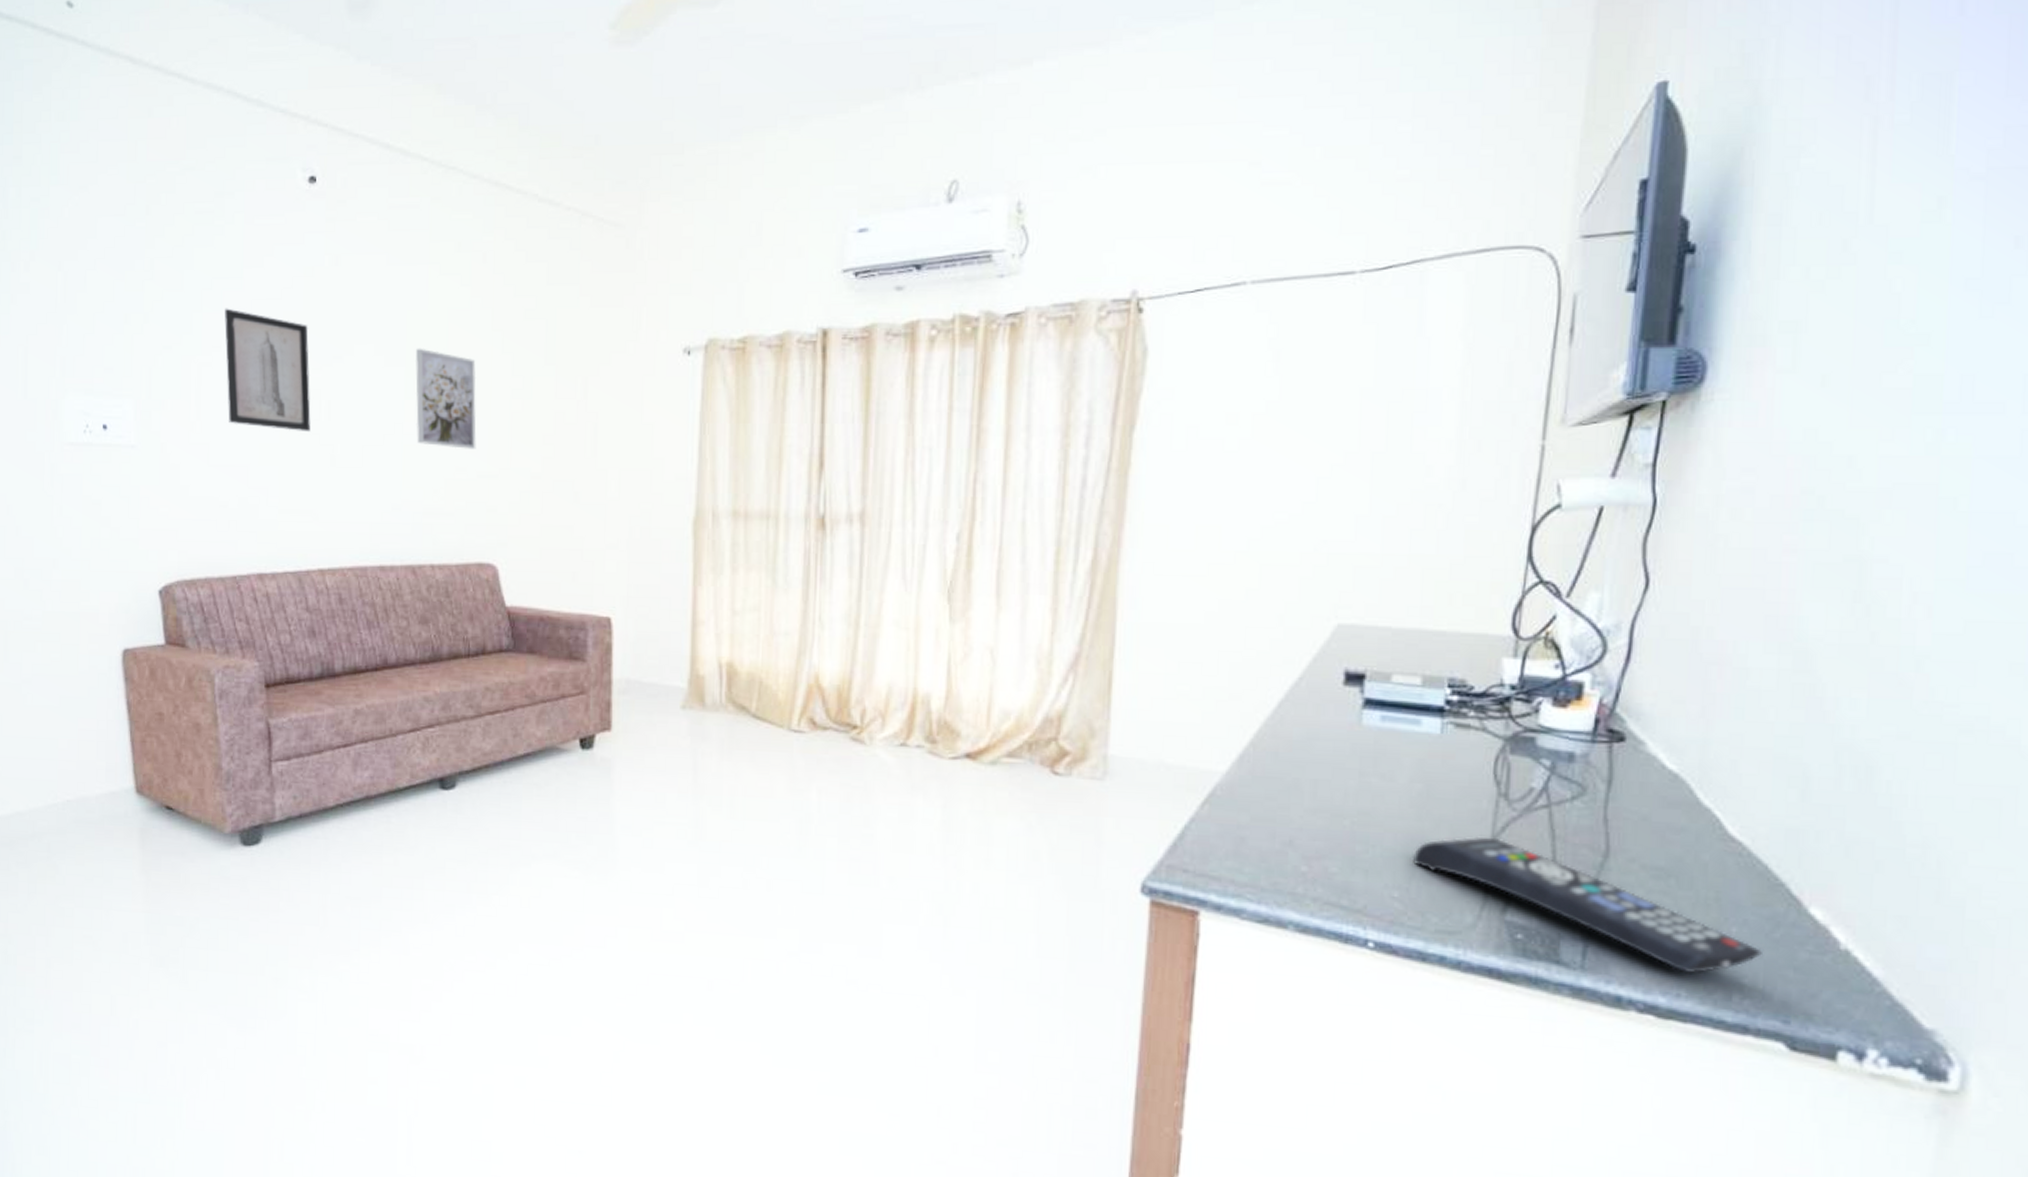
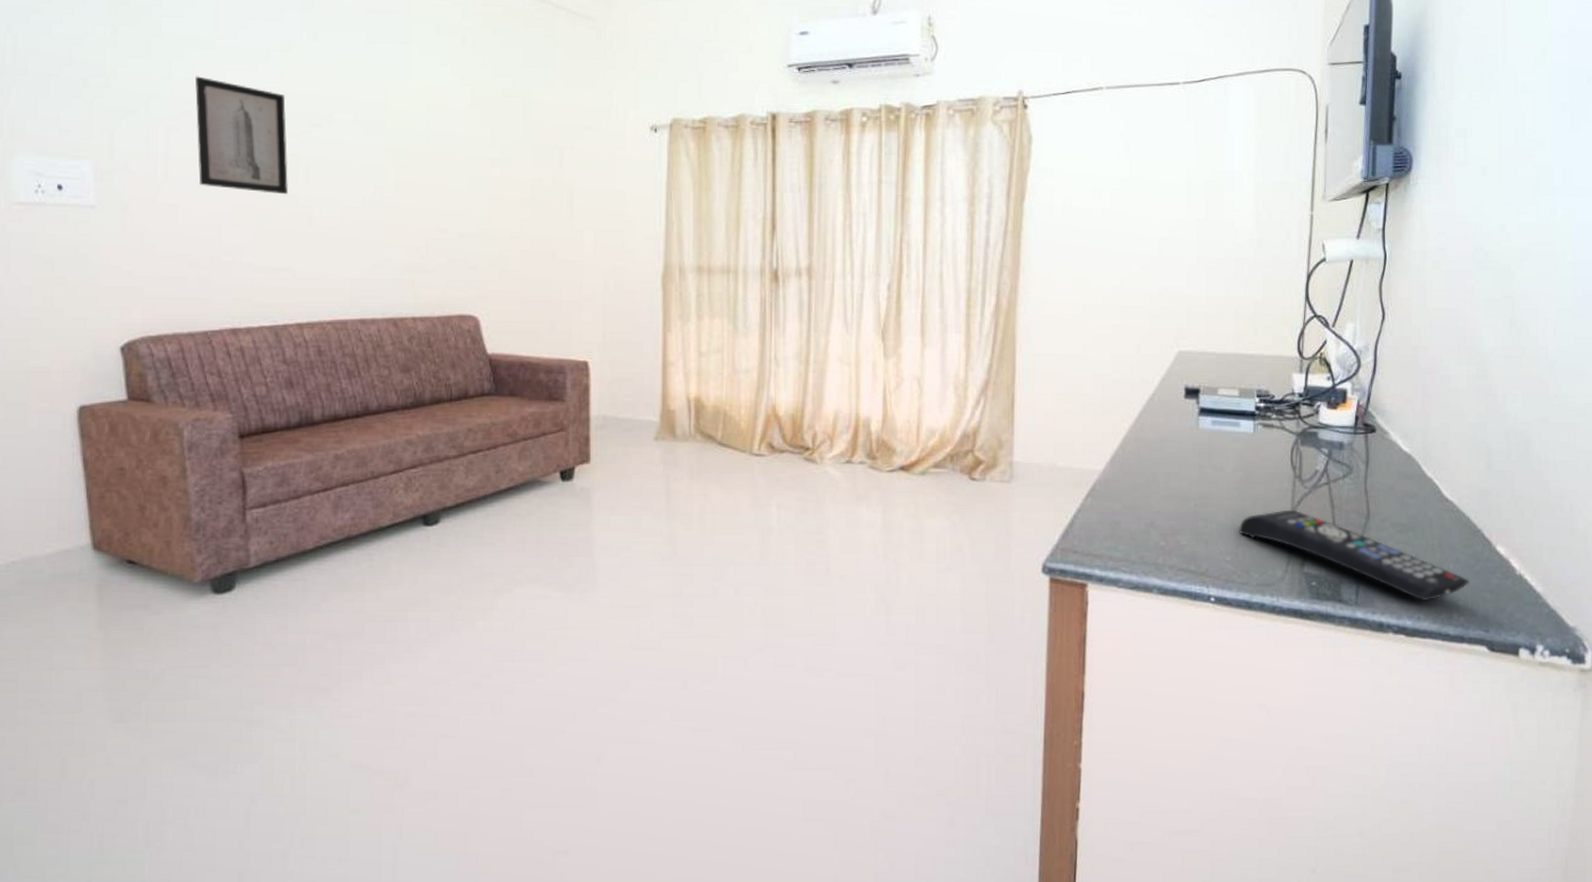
wall art: present [415,348,477,449] -> none [396,119,457,212]

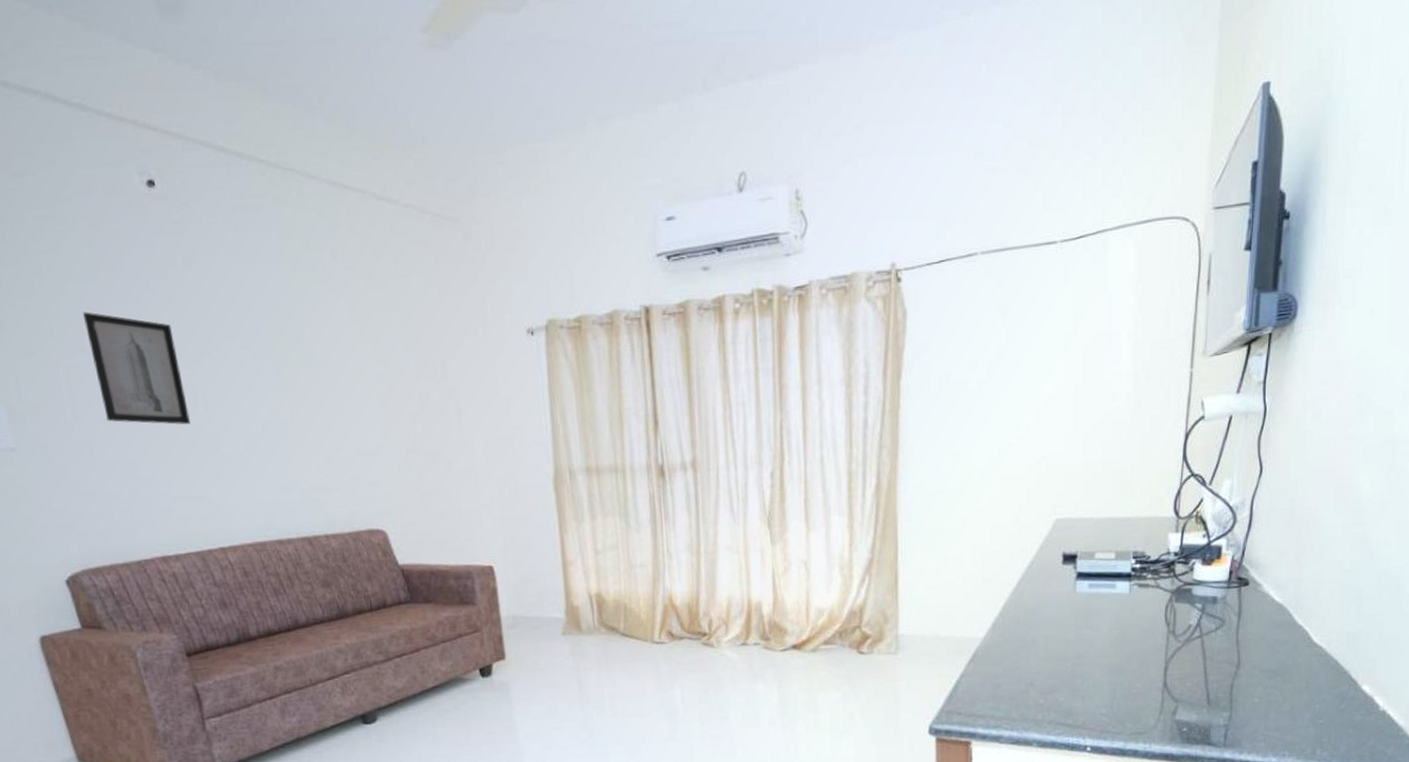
remote control: present [1238,509,1469,602] -> none [1113,663,1334,740]

